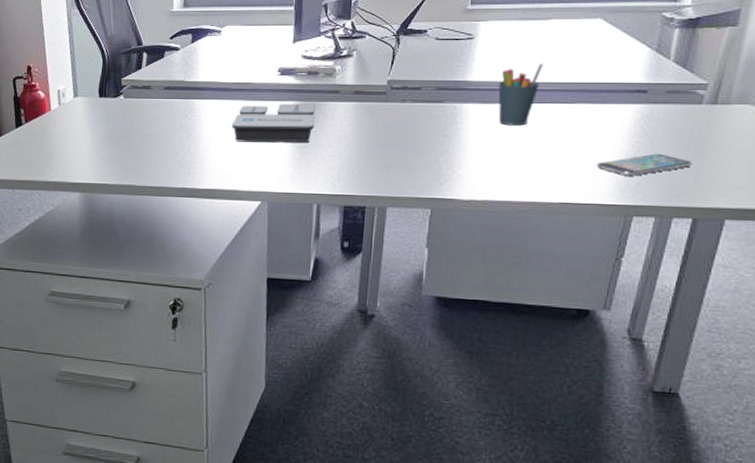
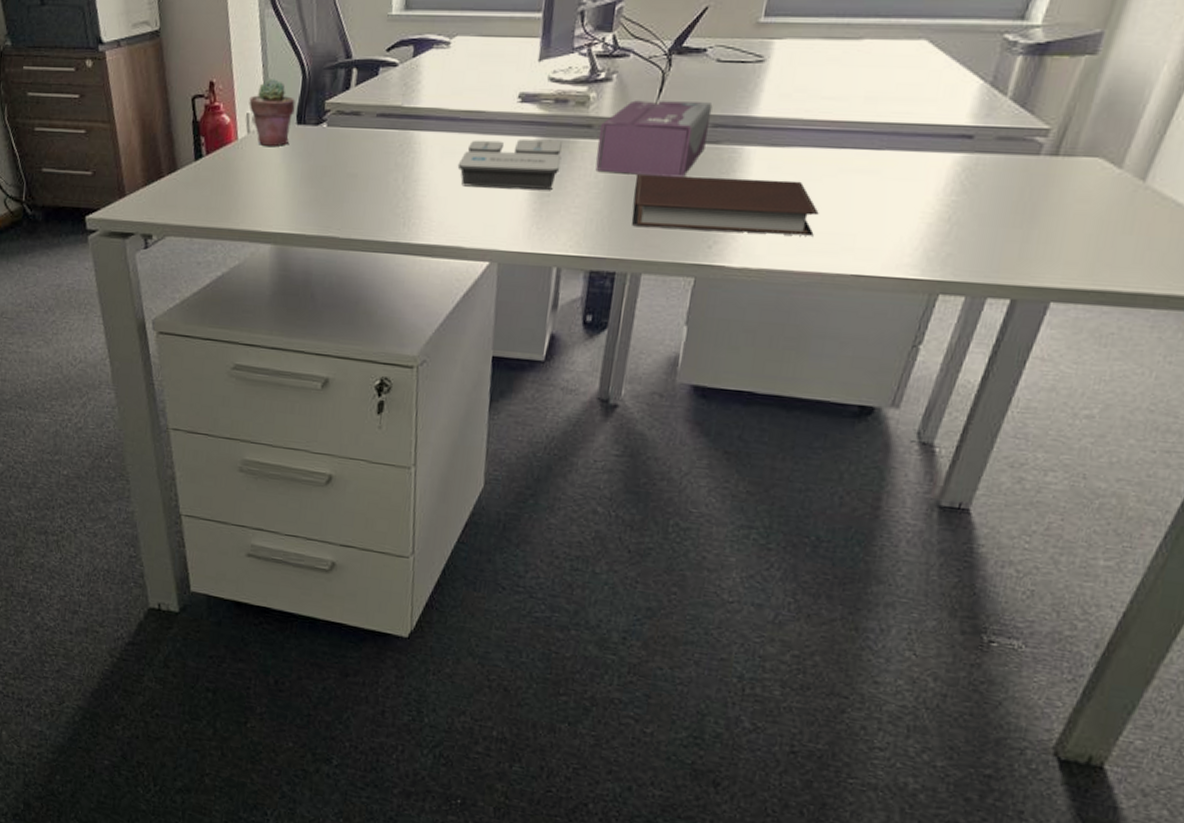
potted succulent: none [59,63,98,115] -> present [249,79,296,146]
tissue box: none [344,71,435,131] -> present [595,100,713,179]
notebook: none [375,128,528,173] -> present [631,175,819,236]
pen holder: present [498,64,543,126] -> none [786,97,848,176]
smartphone: present [595,153,692,176] -> none [900,216,1019,244]

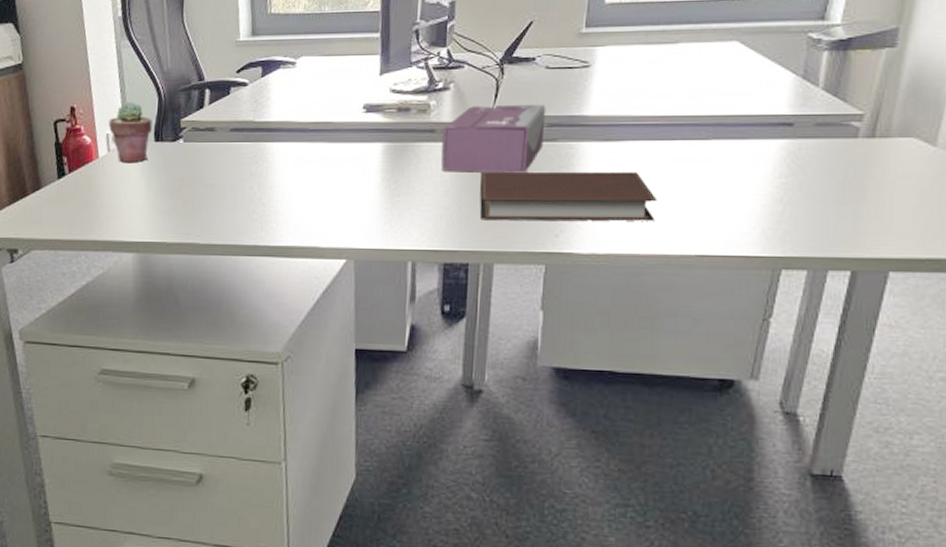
desk organizer: present [457,138,562,190] -> none [309,145,407,191]

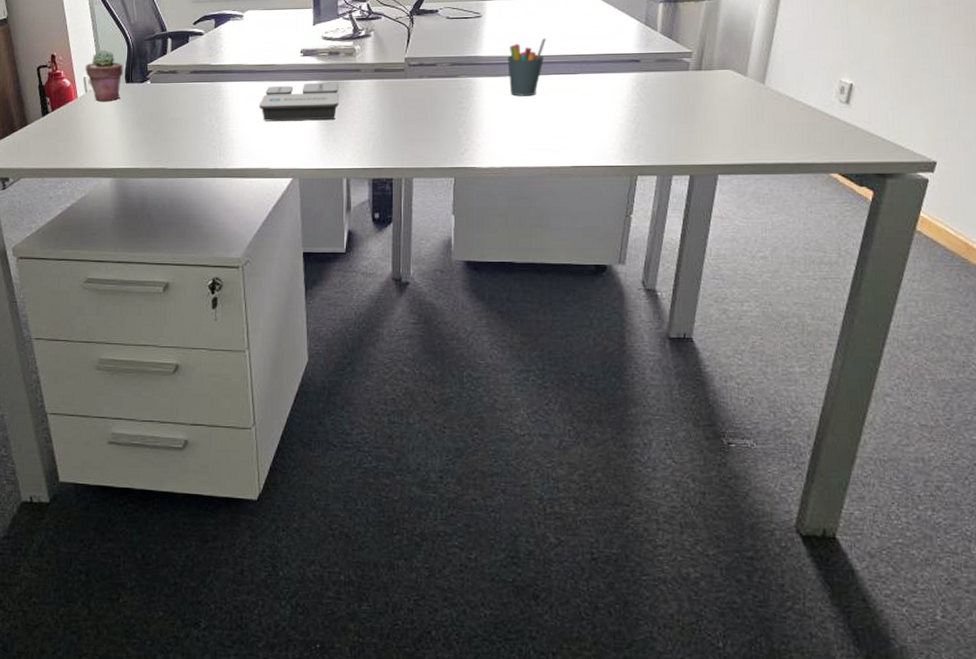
desk organizer: none [309,145,407,191] -> present [258,82,338,122]
tissue box: present [441,105,546,174] -> none [366,48,449,105]
notebook: present [479,171,657,221] -> none [398,100,539,142]
pen holder: none [620,94,671,167] -> present [507,38,546,97]

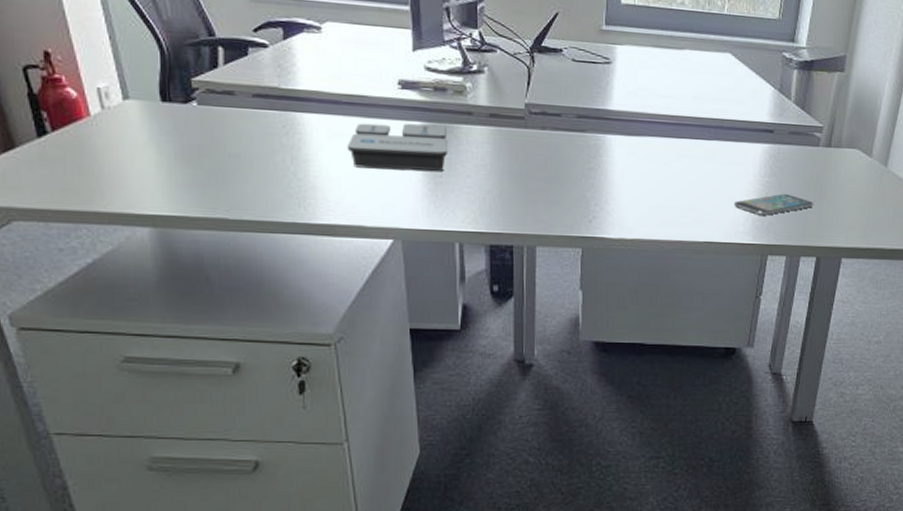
potted succulent: present [85,50,123,101] -> none [98,52,156,124]
pen holder: present [507,38,546,97] -> none [639,96,680,161]
smartphone: none [600,117,685,139] -> present [733,193,814,216]

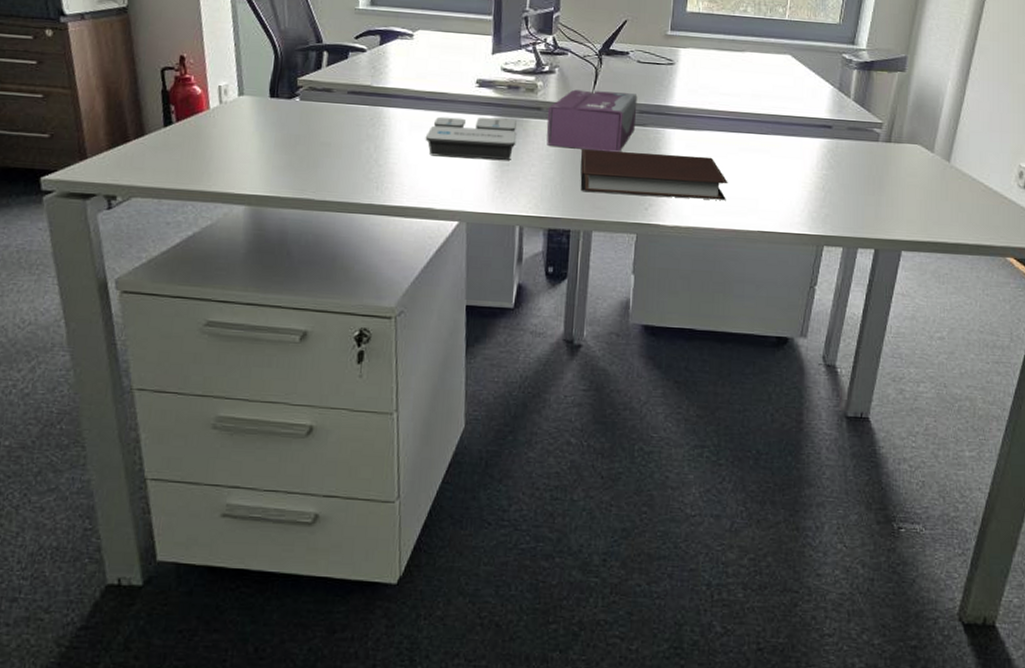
tissue box: none [479,91,575,162] -> present [546,89,638,153]
notebook: none [518,158,672,211] -> present [580,149,728,200]
smartphone: present [733,193,814,216] -> none [789,186,873,207]

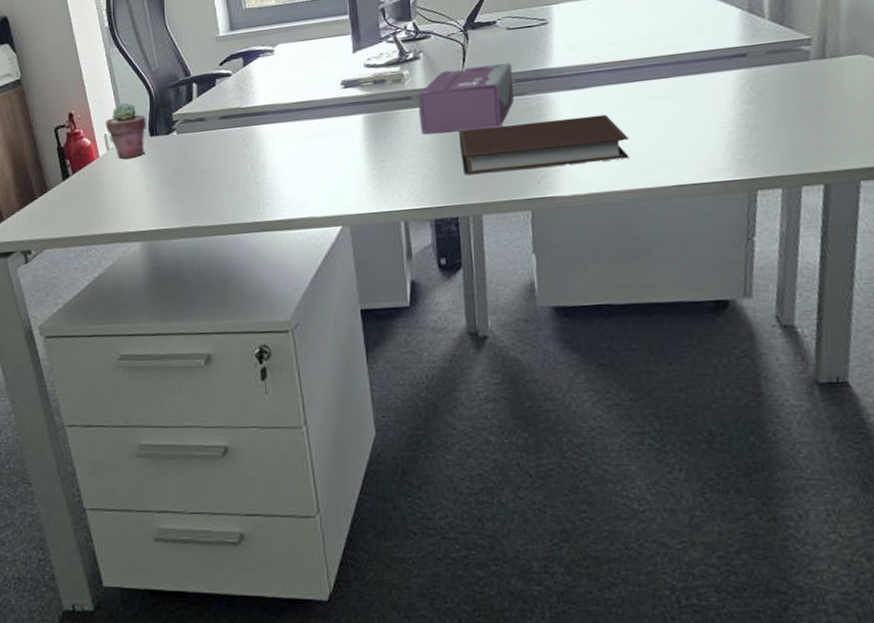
potted succulent: none [221,56,268,116] -> present [105,102,146,159]
desk organizer: present [425,116,516,160] -> none [298,113,388,165]

